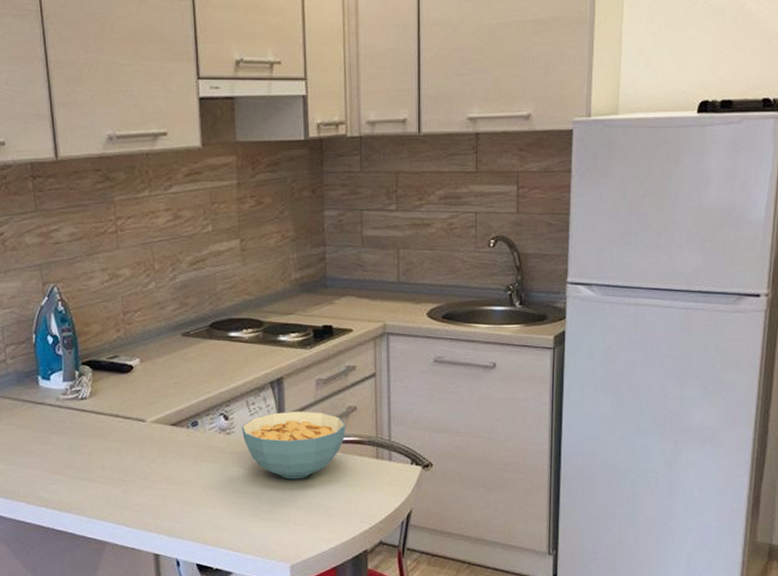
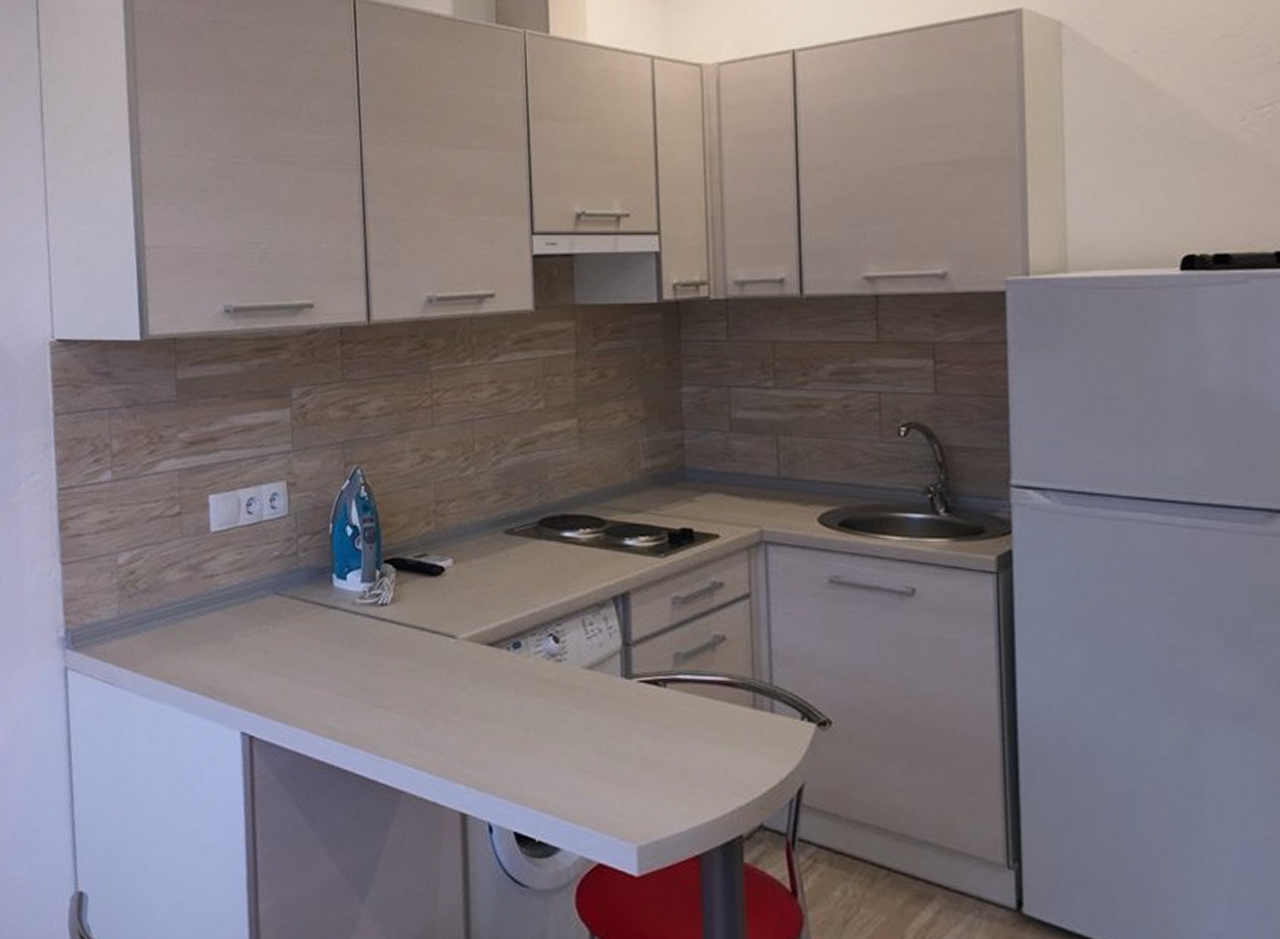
cereal bowl: present [241,411,345,480] -> none [575,636,711,729]

